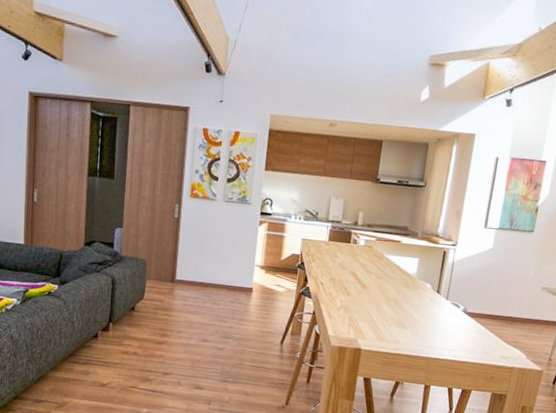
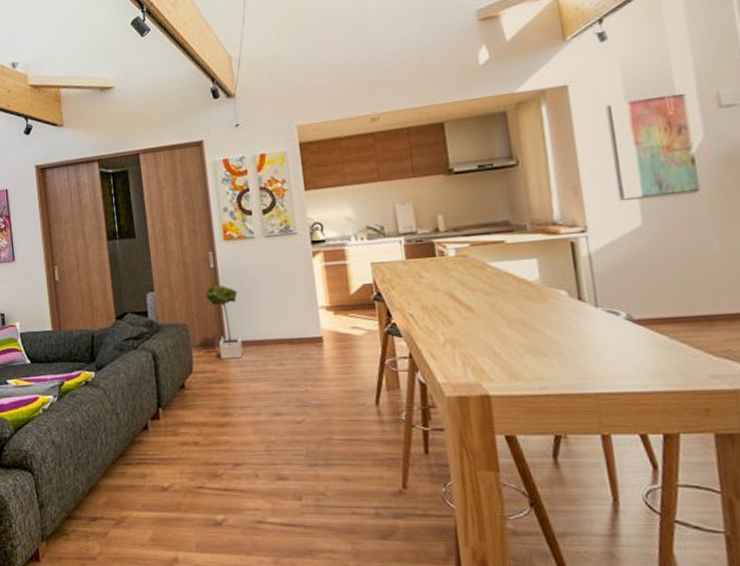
potted tree: none [166,232,193,294] -> present [206,285,244,360]

